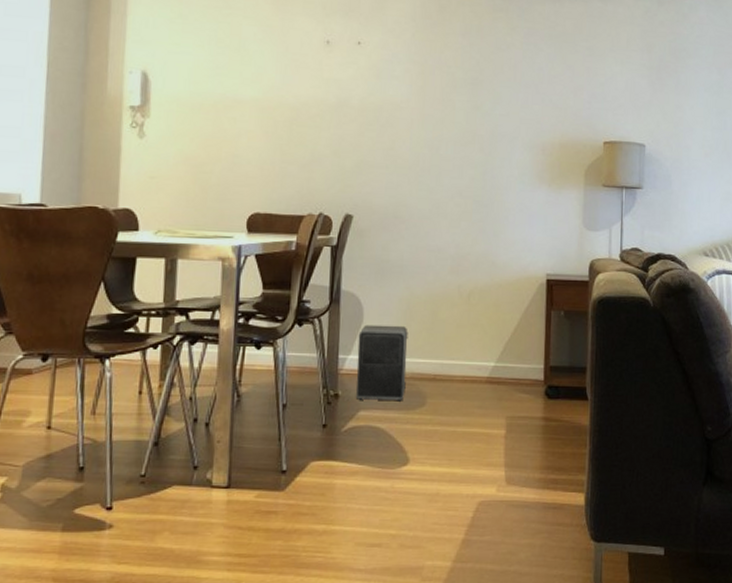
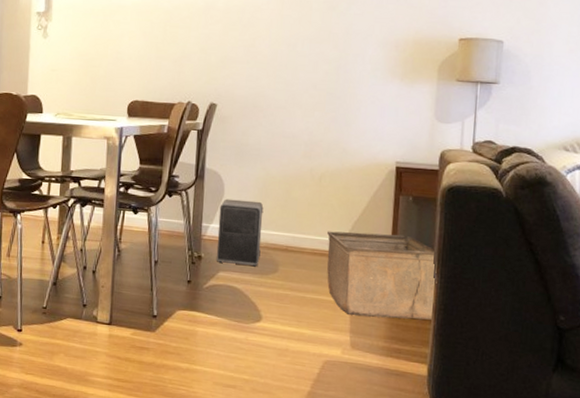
storage bin: none [478,353,591,446] -> present [327,231,437,320]

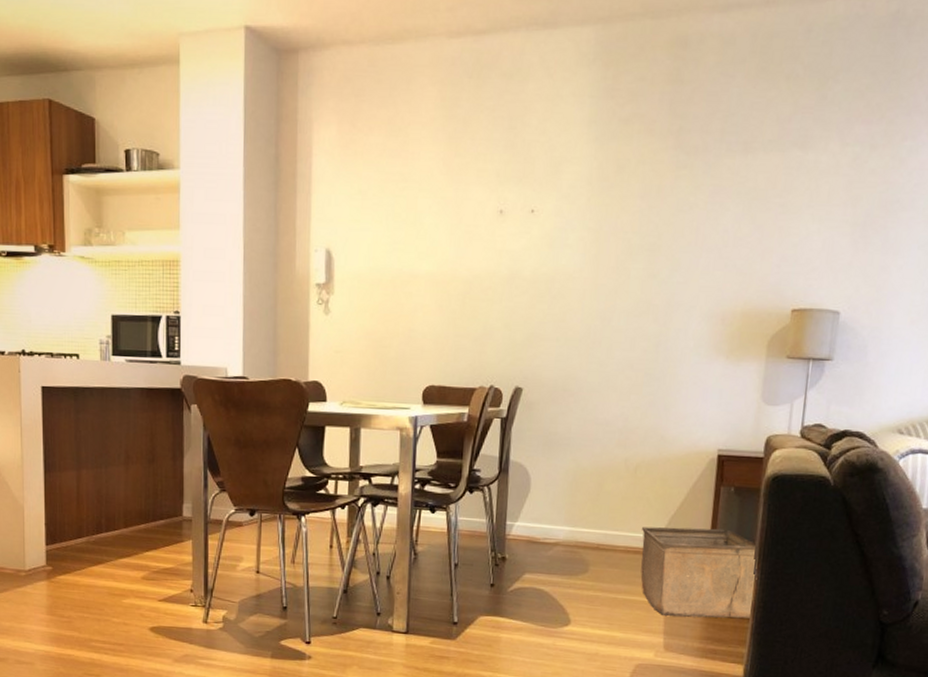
speaker: present [217,198,264,267] -> none [522,494,574,567]

